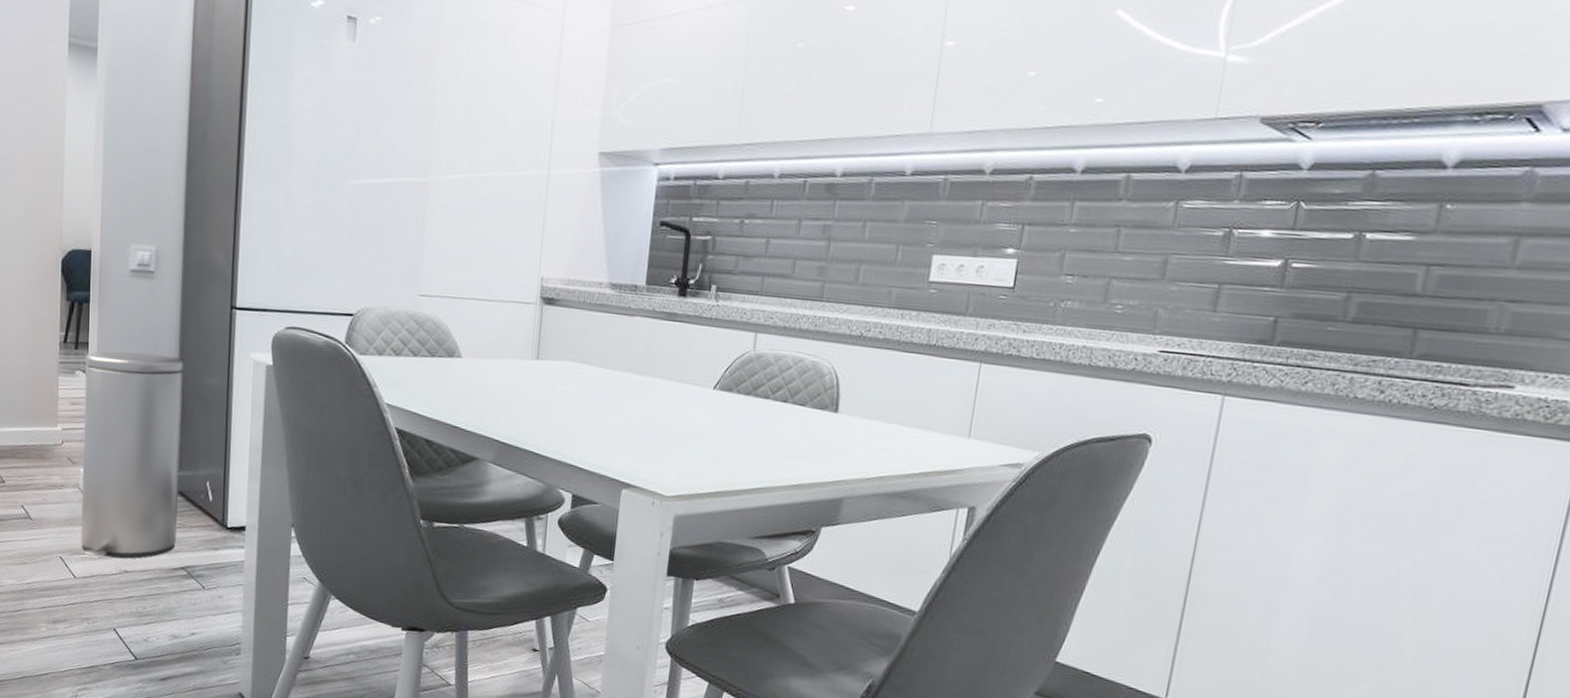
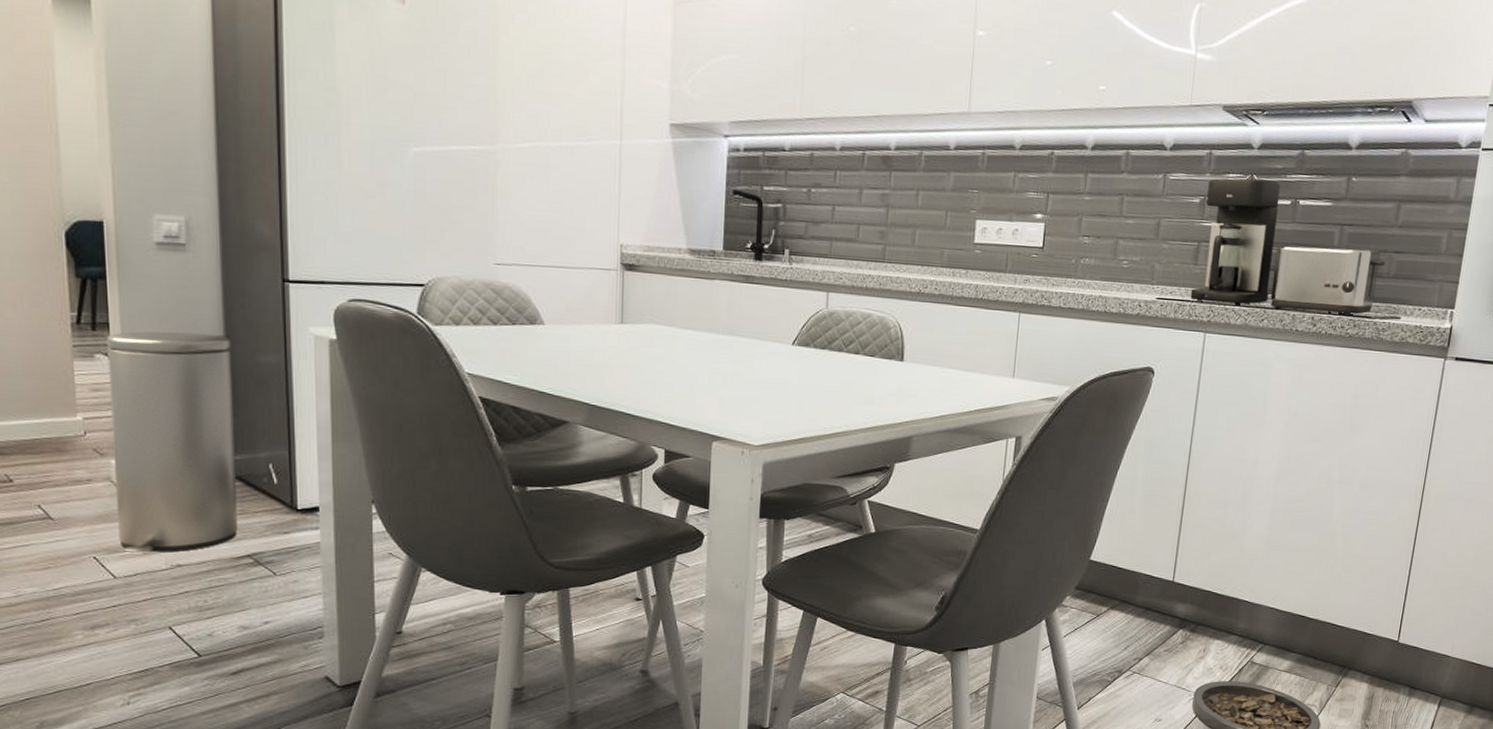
coffee maker: none [1205,206,1340,363] -> present [1190,178,1281,305]
toaster: none [1318,289,1494,381] -> present [1270,245,1385,315]

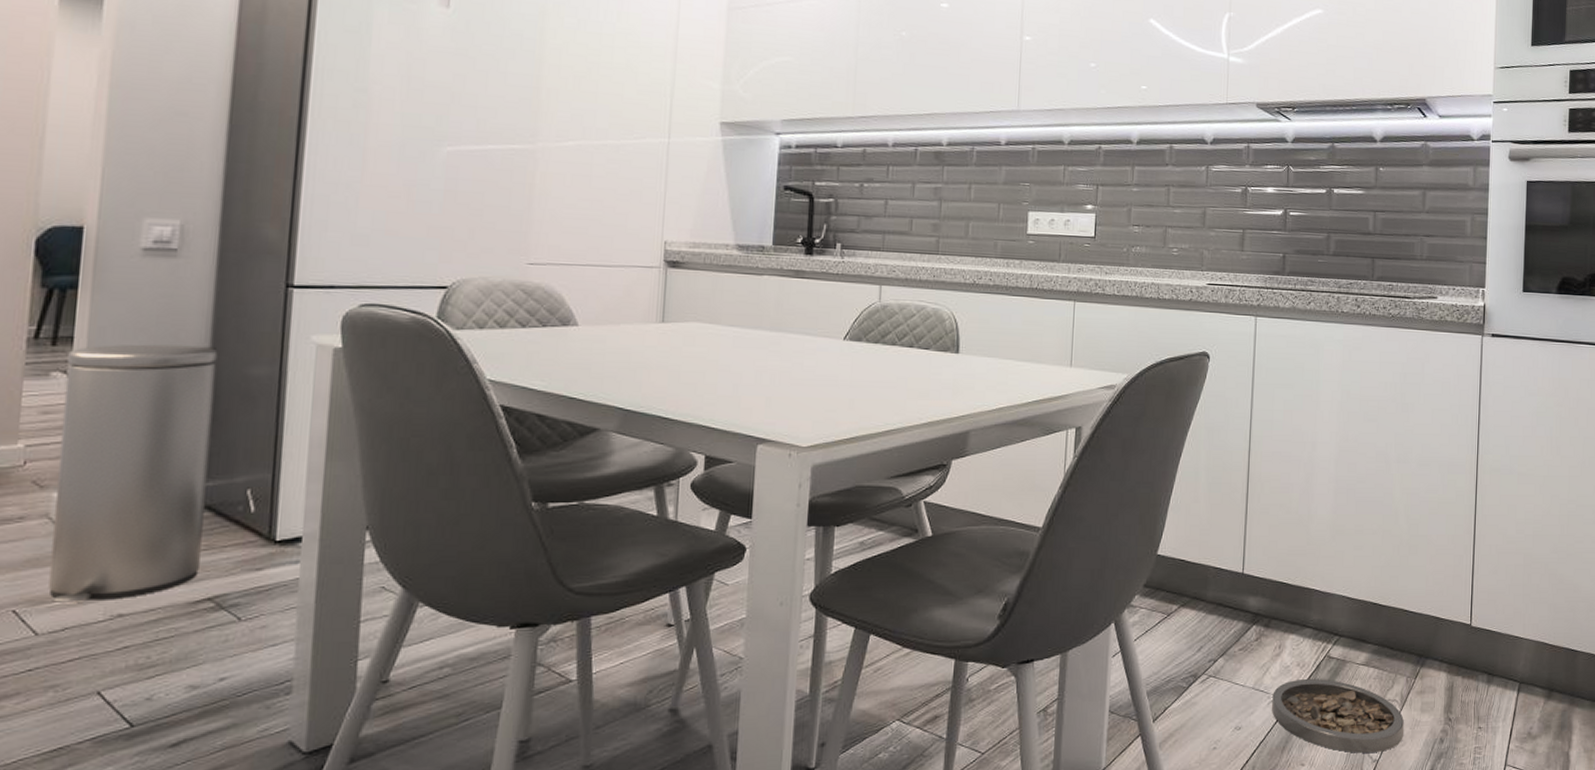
coffee maker: present [1190,178,1281,305] -> none [1239,169,1316,289]
toaster: present [1270,245,1385,315] -> none [1315,231,1418,296]

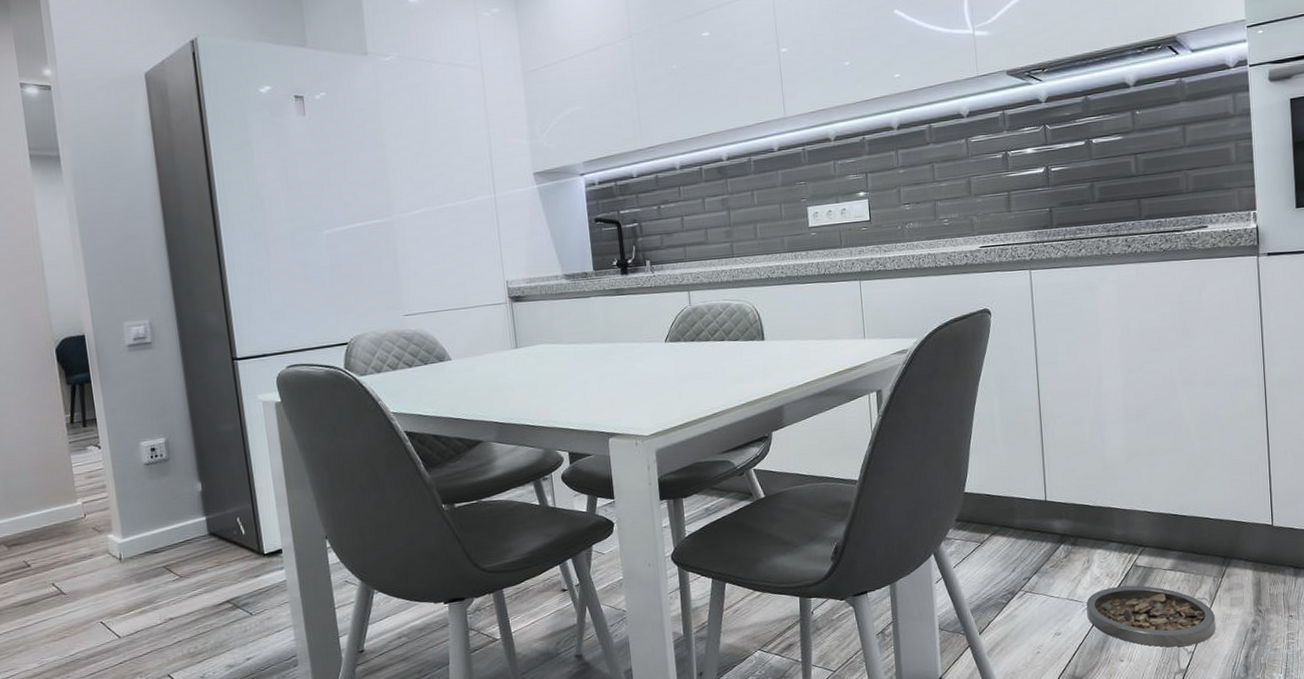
pedal bin: present [48,344,218,603] -> none [95,413,217,614]

